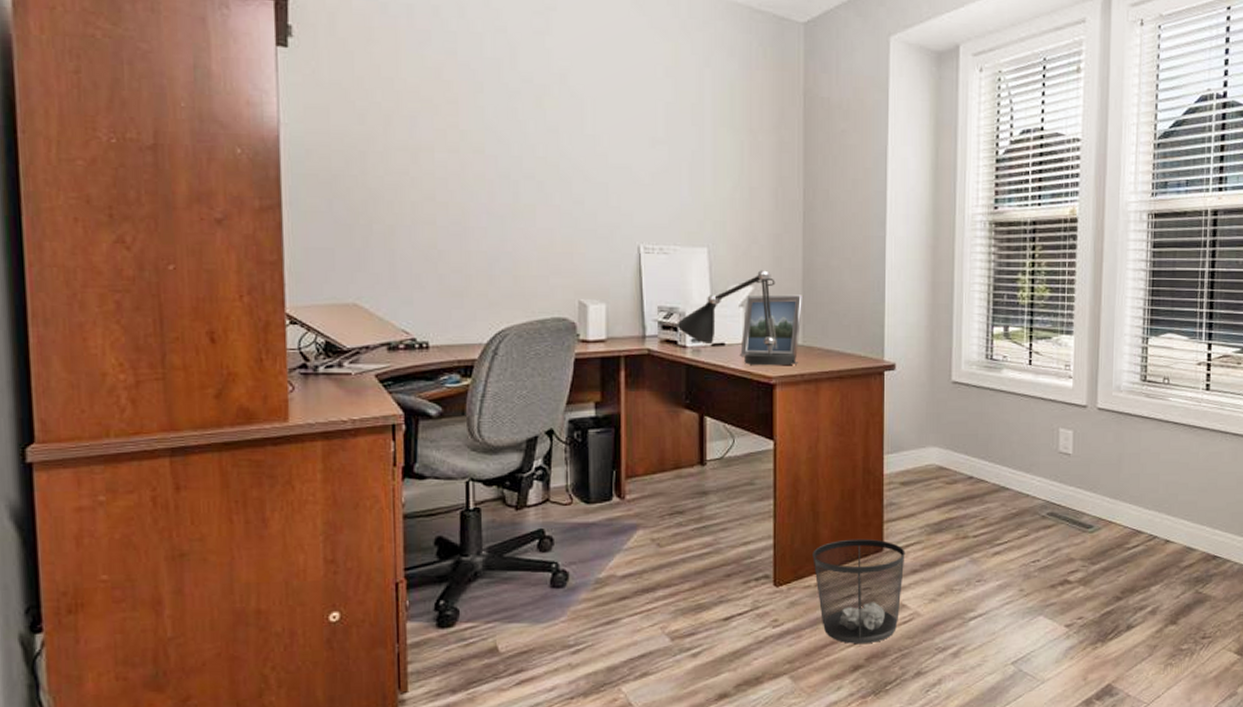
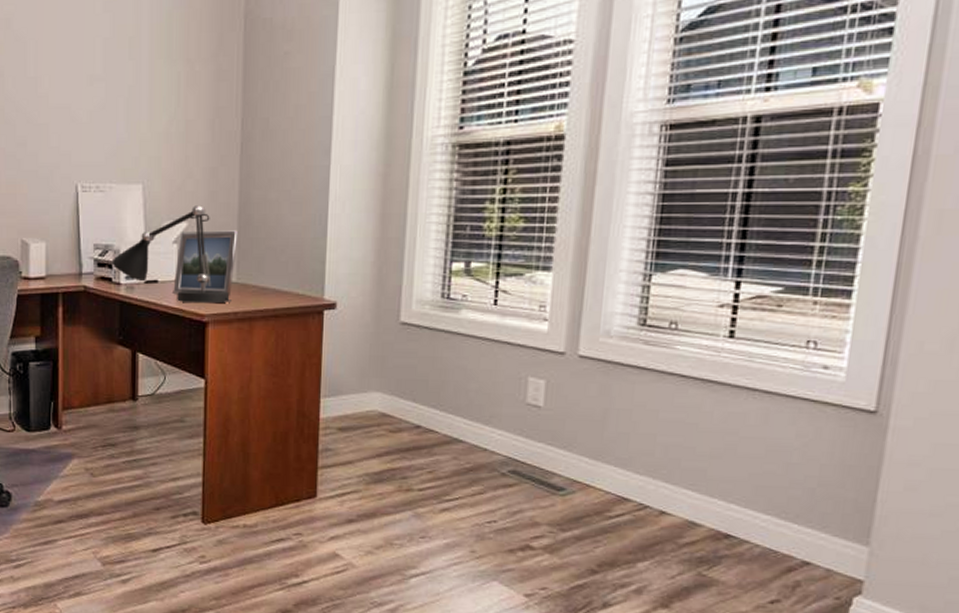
waste bin: present [812,538,905,644] -> none [242,482,341,589]

